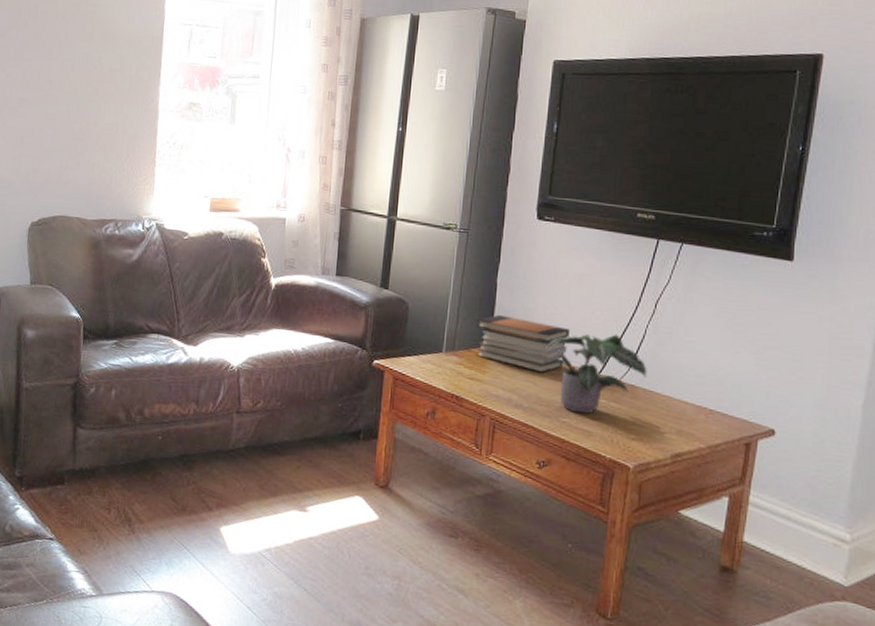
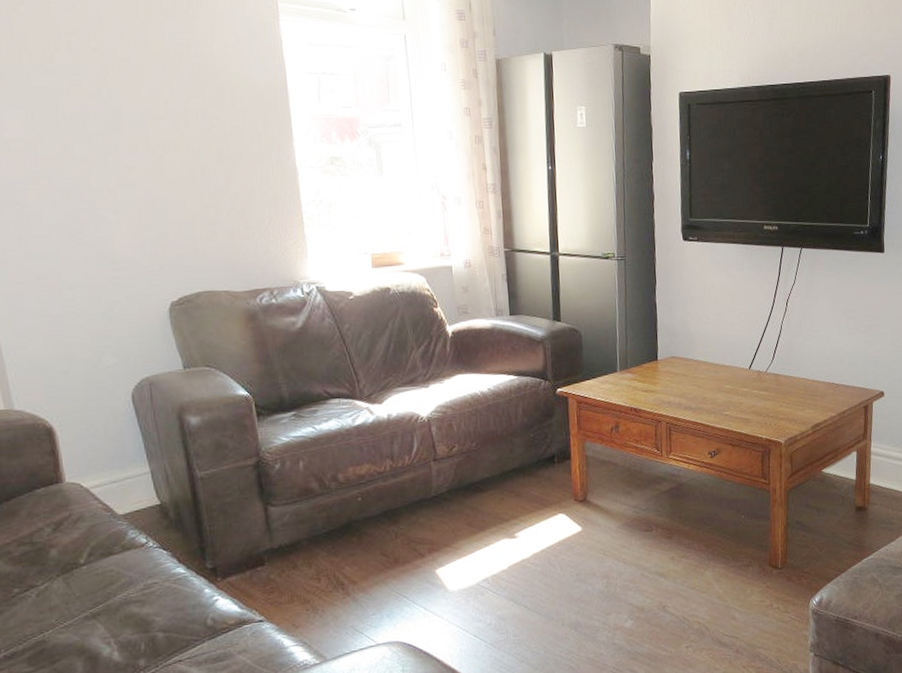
book stack: present [475,314,570,373] -> none [643,330,722,376]
potted plant: present [544,334,647,414] -> none [703,333,786,405]

